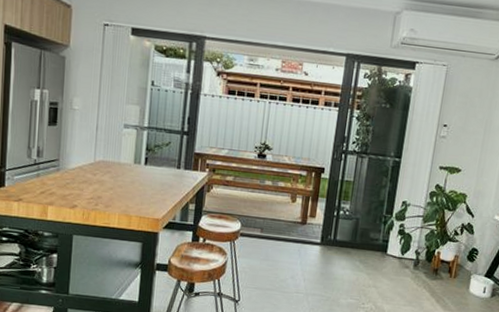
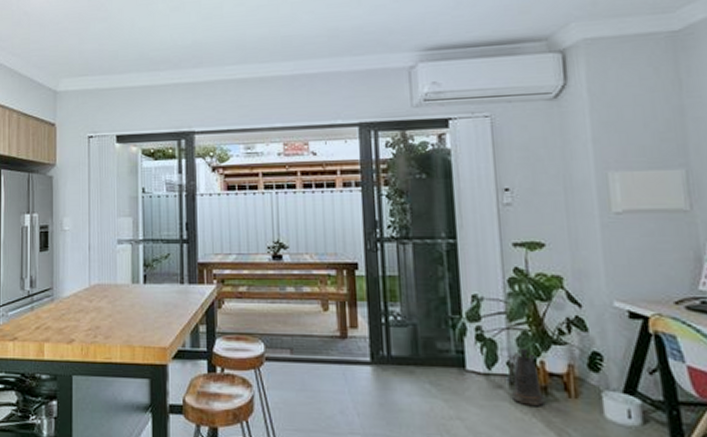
watering can: none [413,242,435,281] -> present [509,348,546,406]

